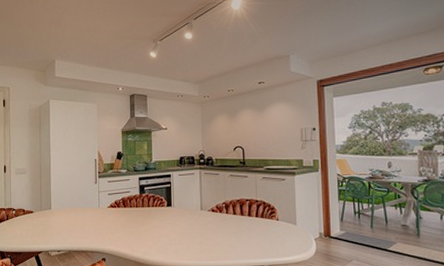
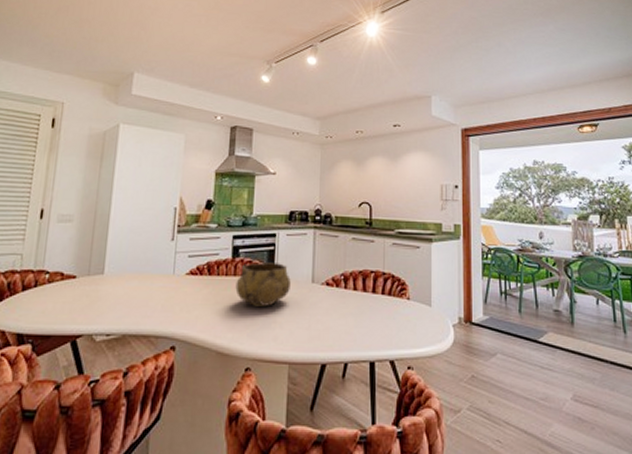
decorative bowl: none [144,196,185,229] -> present [235,262,291,306]

